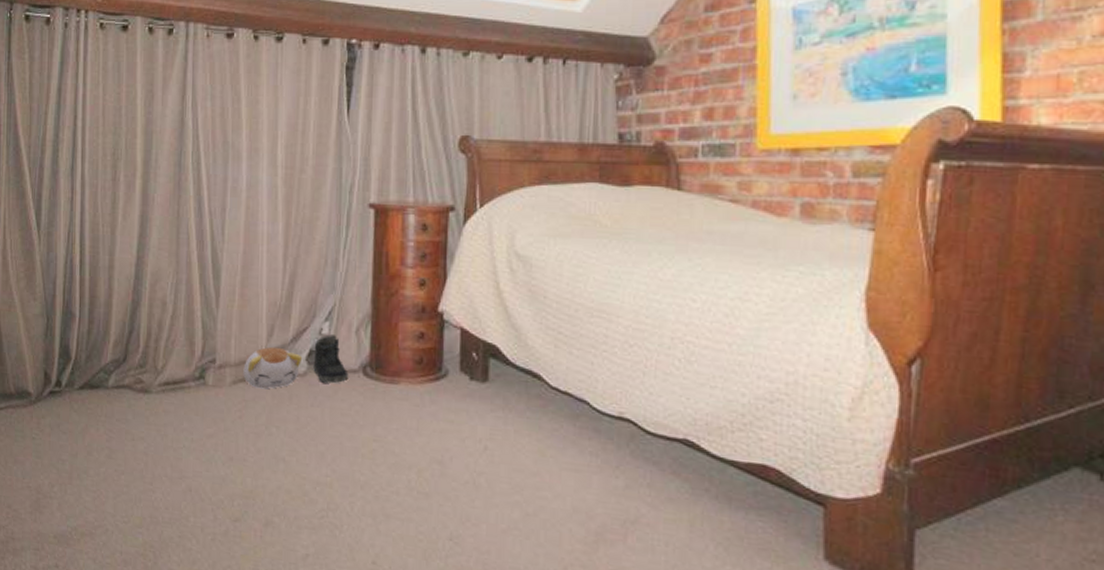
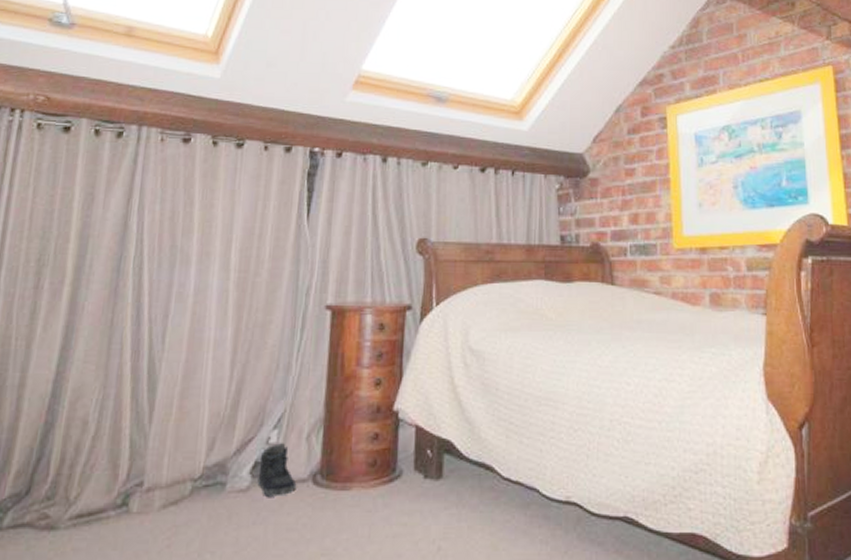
plush toy: present [243,346,303,389] -> none [175,461,246,511]

